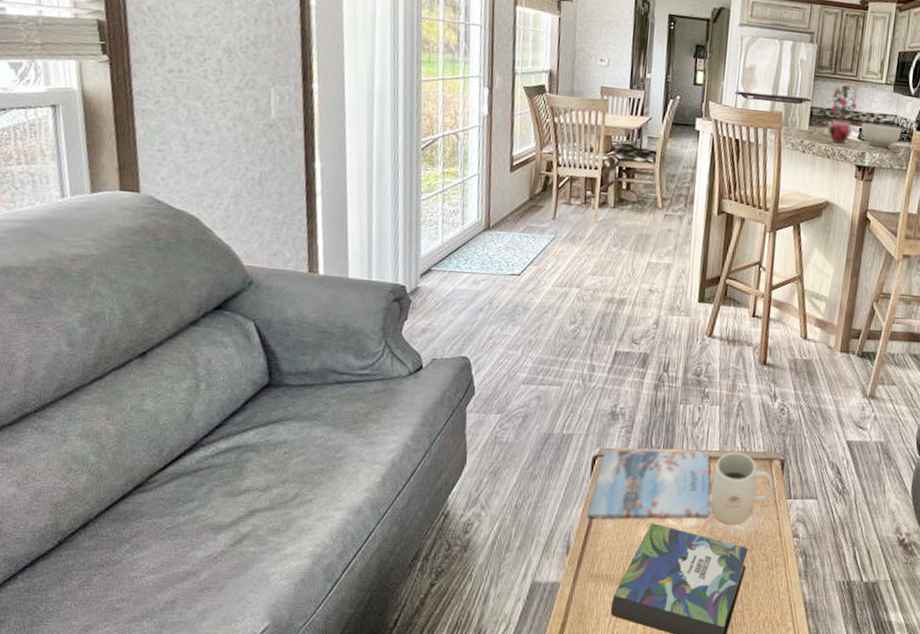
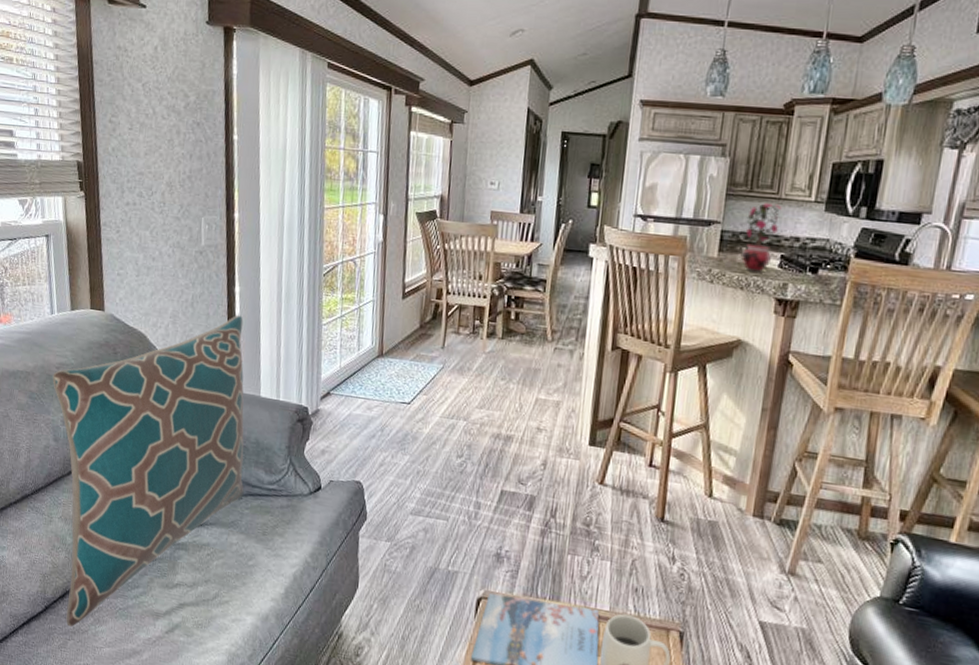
pillow: none [64,192,330,560] -> present [52,315,244,628]
bowl: present [861,123,902,148] -> none [783,248,836,278]

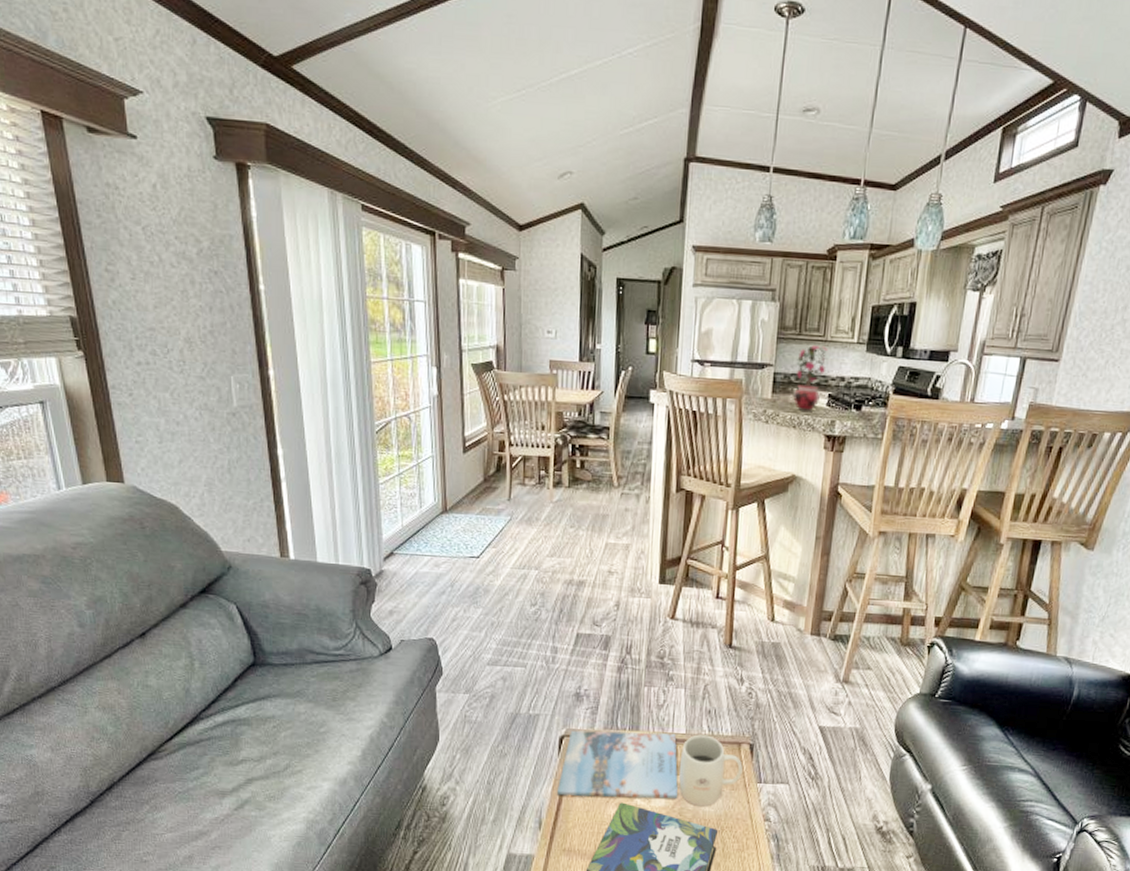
pillow: present [52,315,244,628] -> none [68,478,308,818]

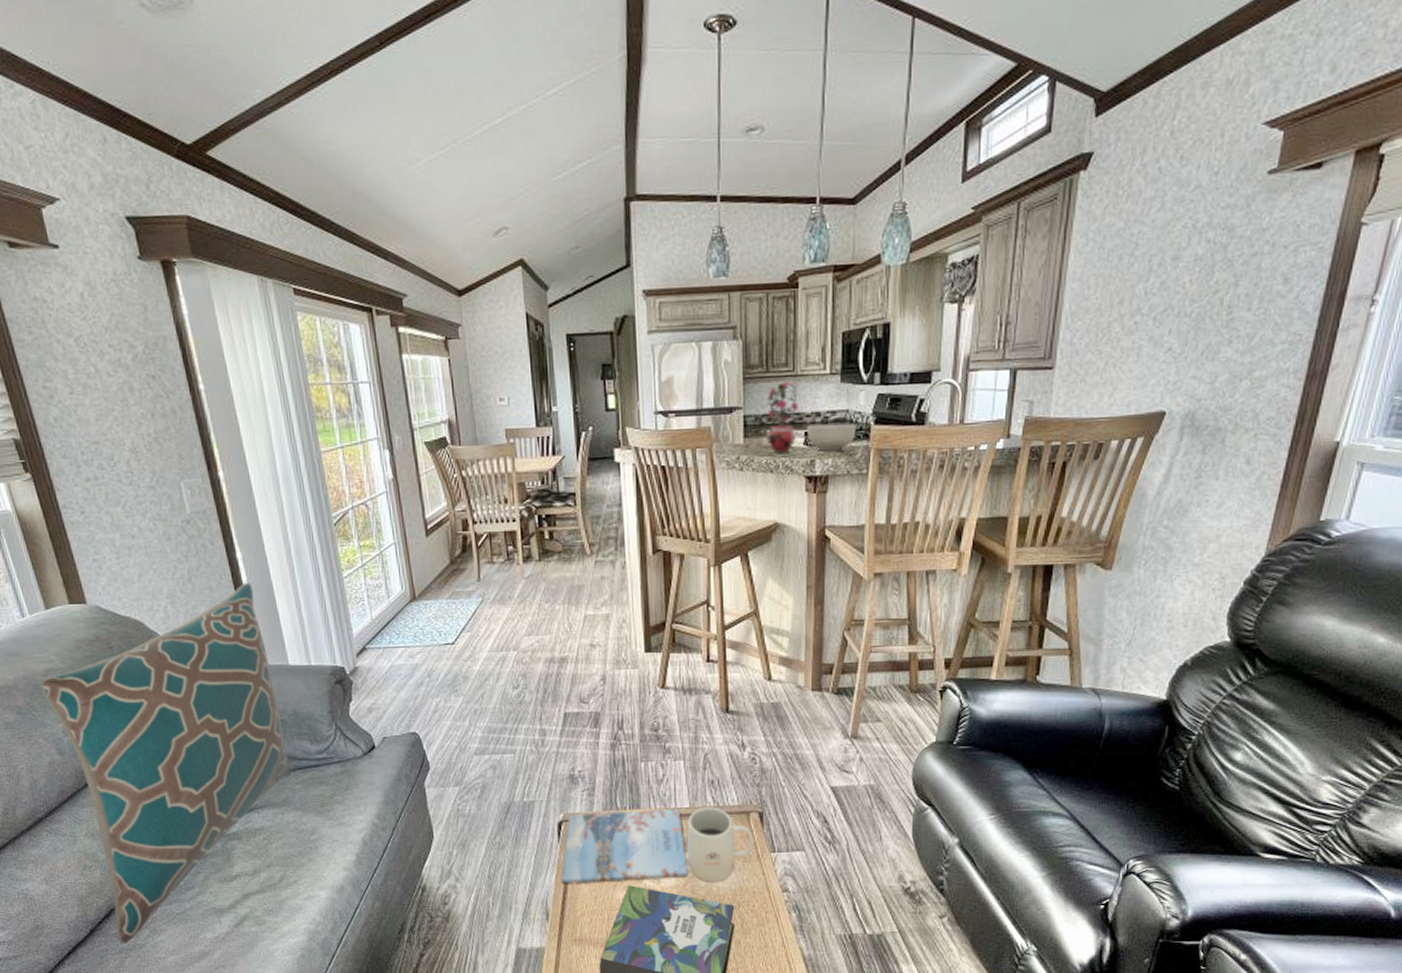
pillow: none [68,478,308,818] -> present [40,582,292,945]
bowl: none [830,388,876,415] -> present [806,423,856,451]

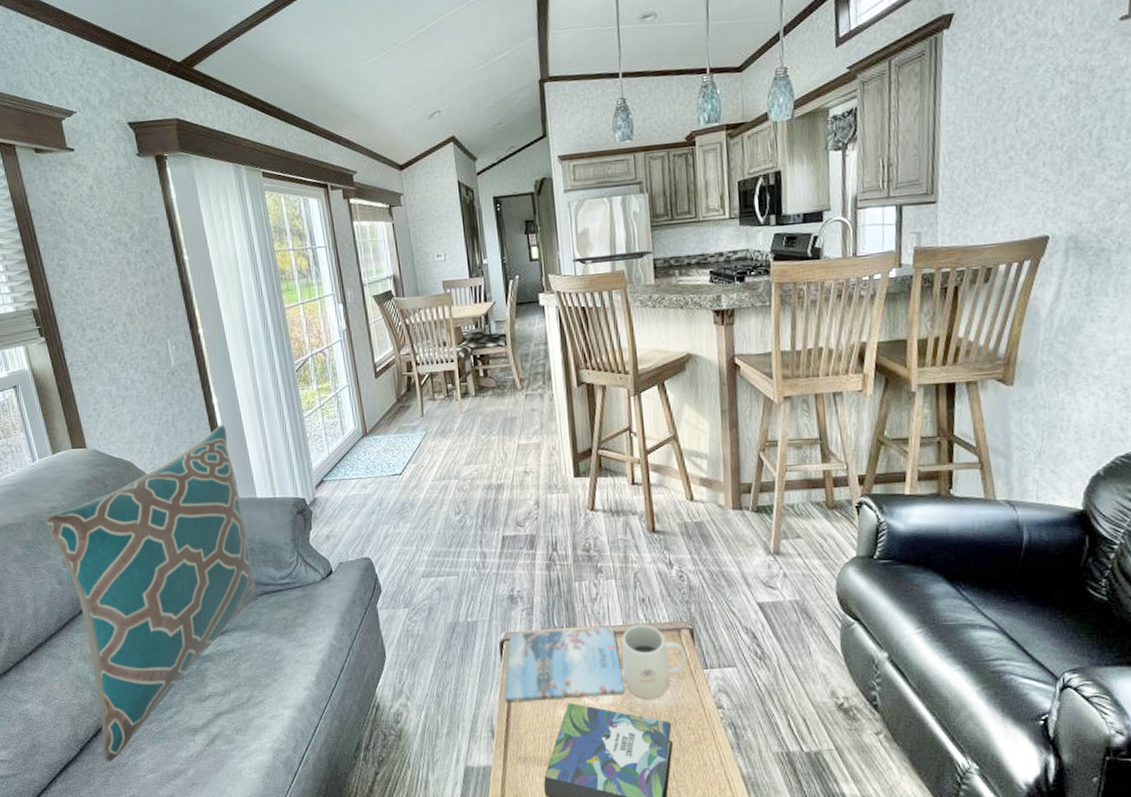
potted flower: present [764,380,799,453] -> none [671,225,703,291]
bowl: present [806,423,856,451] -> none [711,261,757,288]

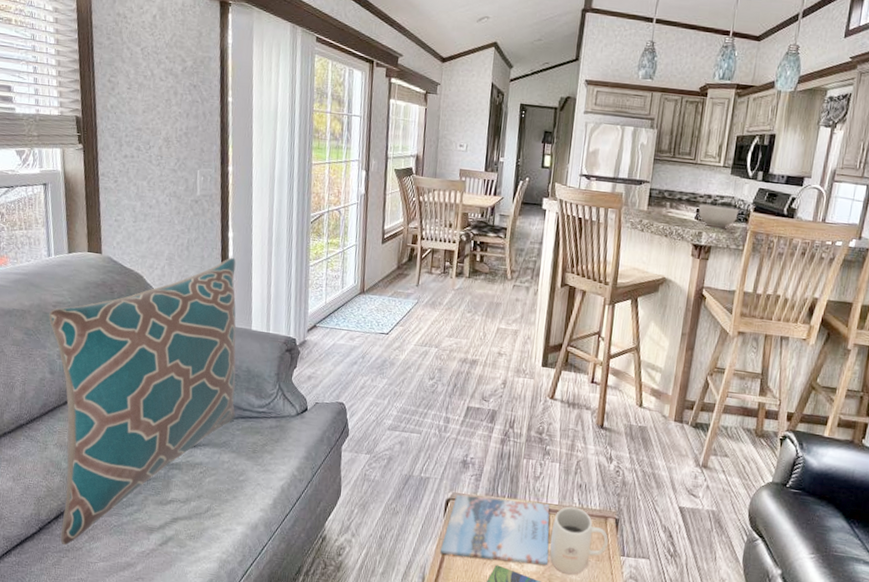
bowl: none [711,261,757,288] -> present [698,204,739,228]

